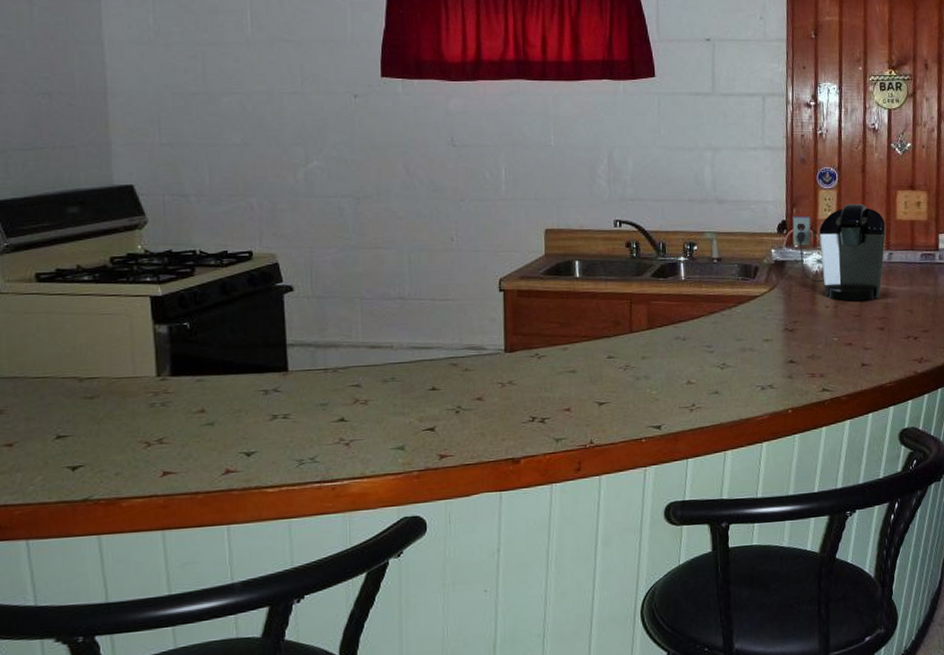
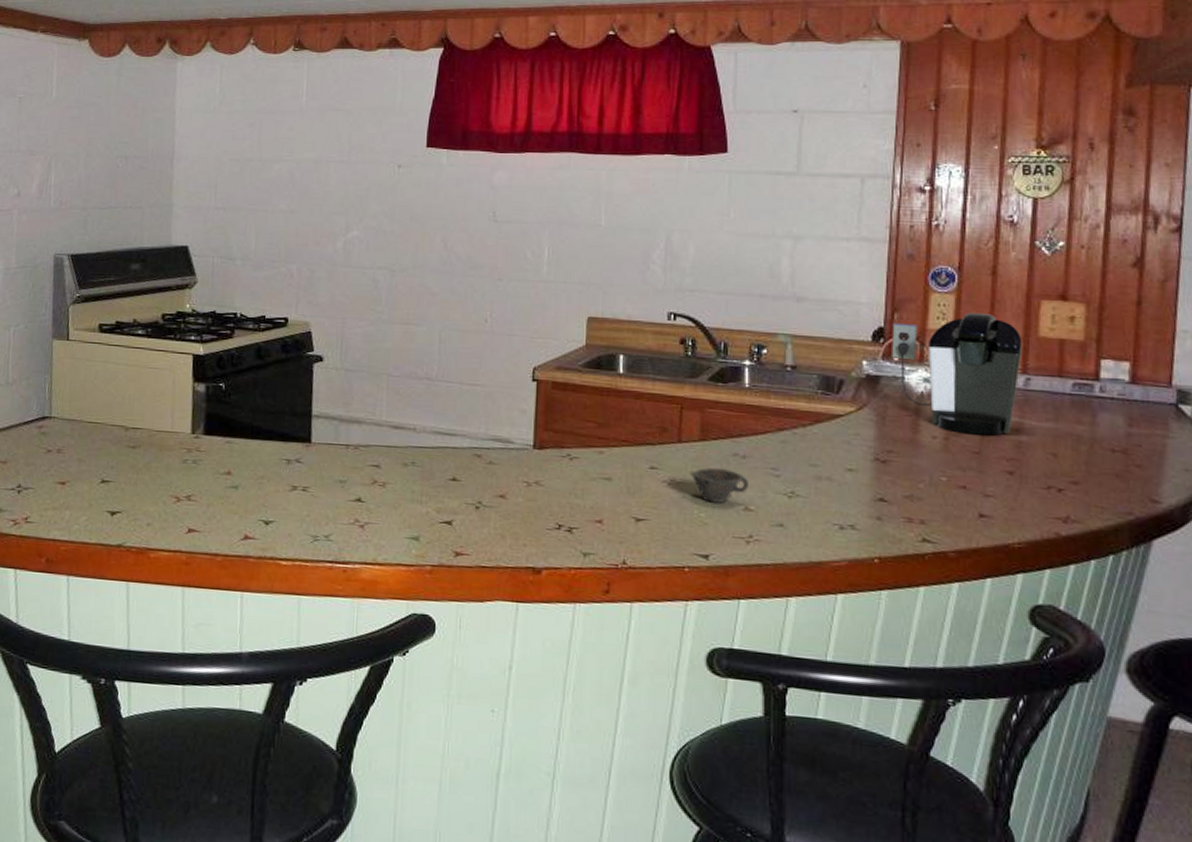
cup: none [642,350,689,381] -> present [690,467,748,503]

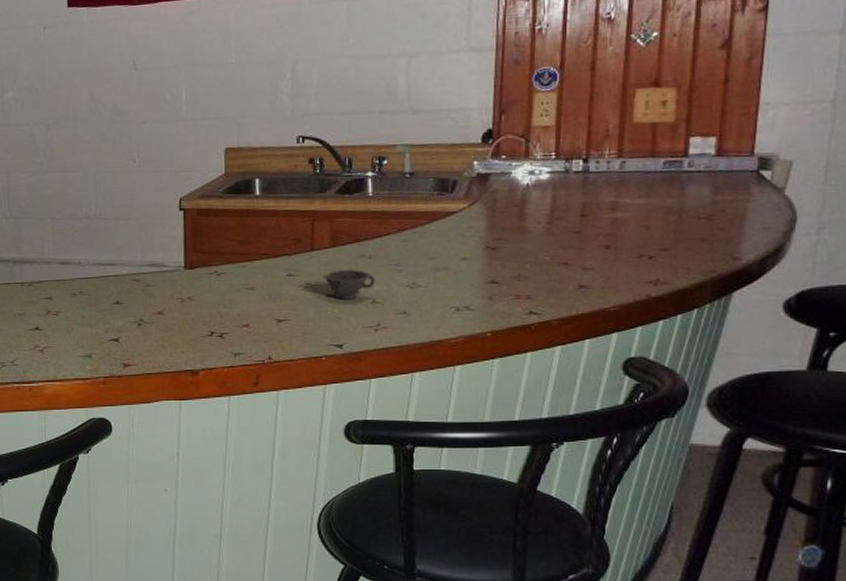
coffee maker: present [892,312,1023,436] -> none [500,106,619,217]

